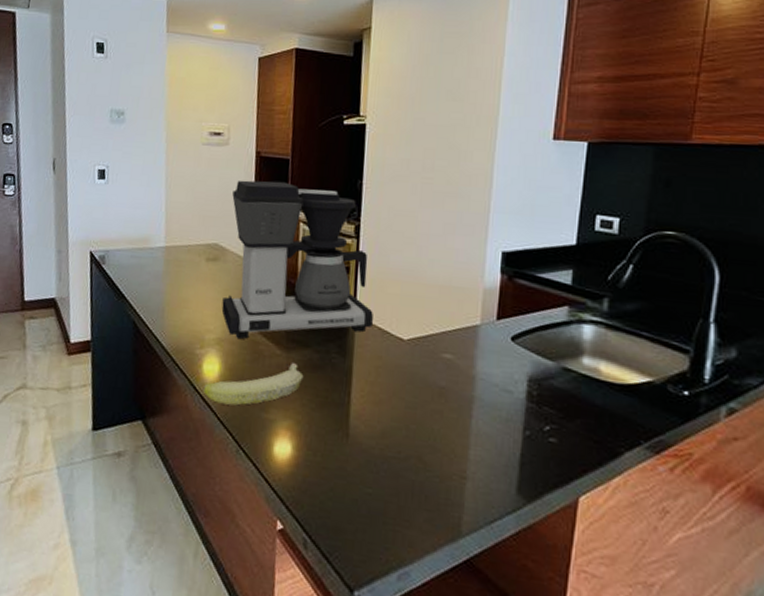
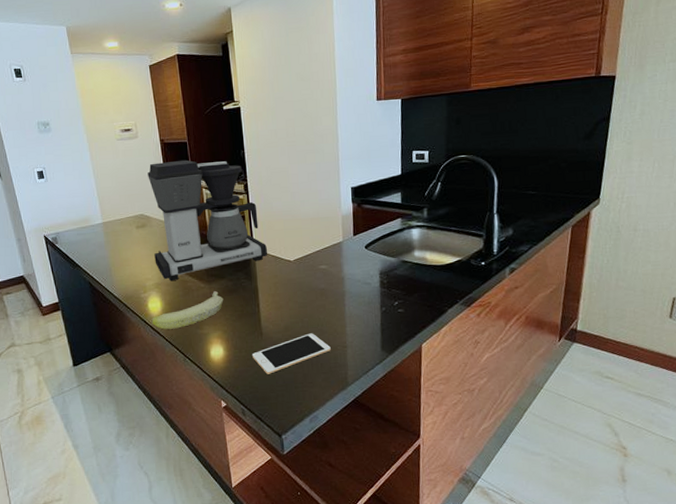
cell phone: none [329,447,443,496] -> present [251,333,331,374]

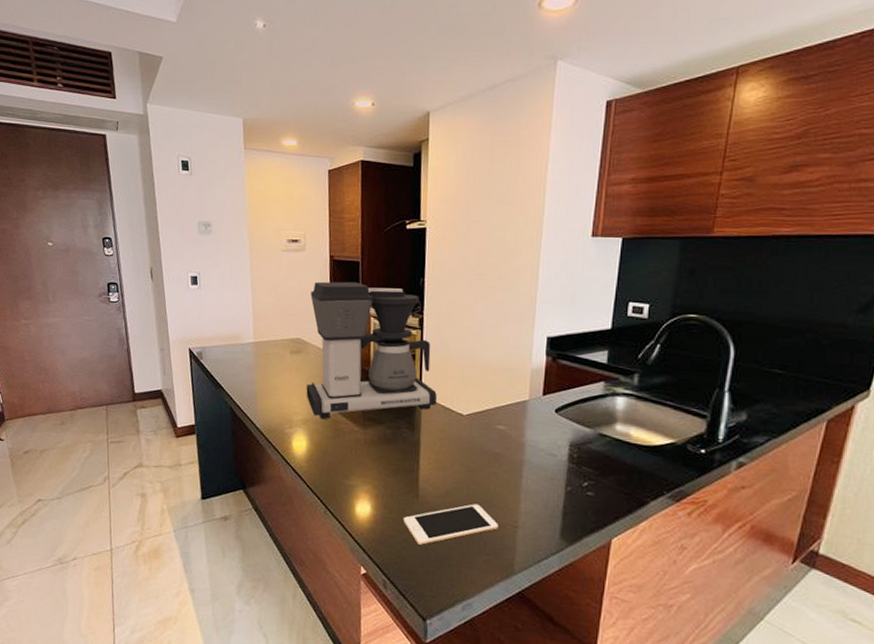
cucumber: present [151,291,224,330] -> none [293,438,379,475]

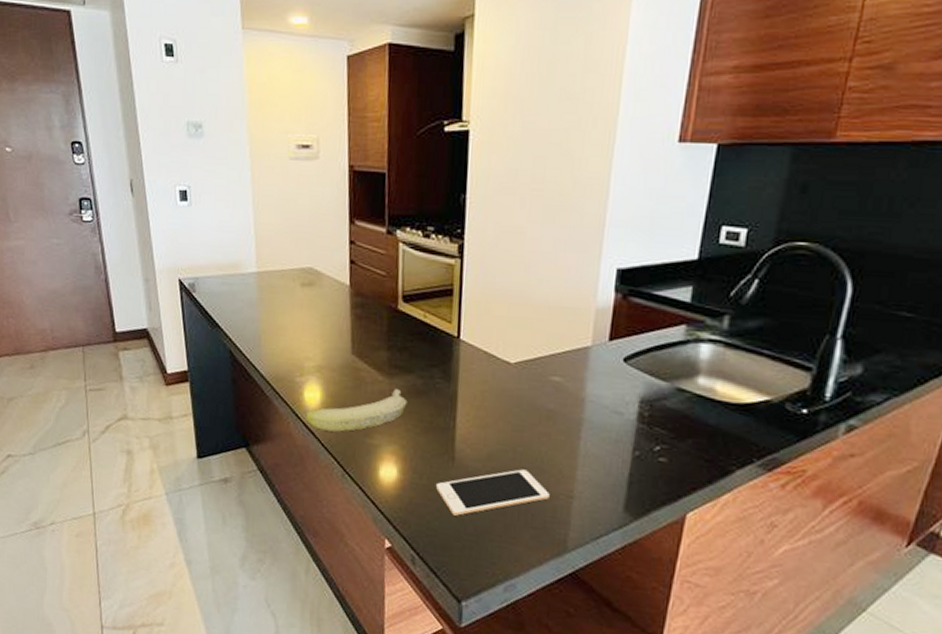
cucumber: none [293,438,379,475] -> present [305,389,408,432]
coffee maker: present [306,281,437,419] -> none [320,197,479,366]

